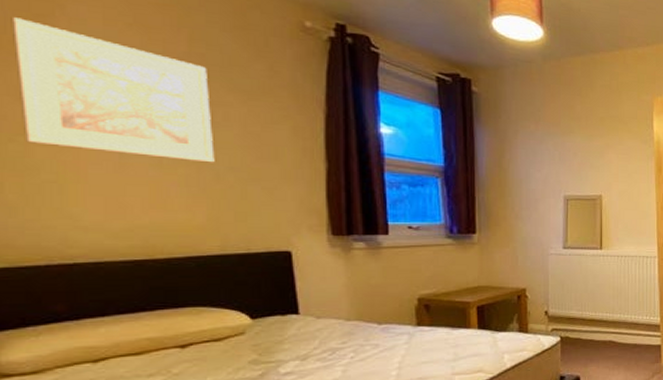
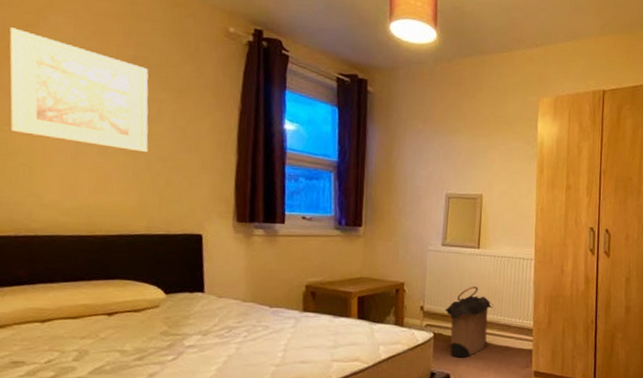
laundry hamper: none [570,287,619,359] -> present [445,286,493,358]

